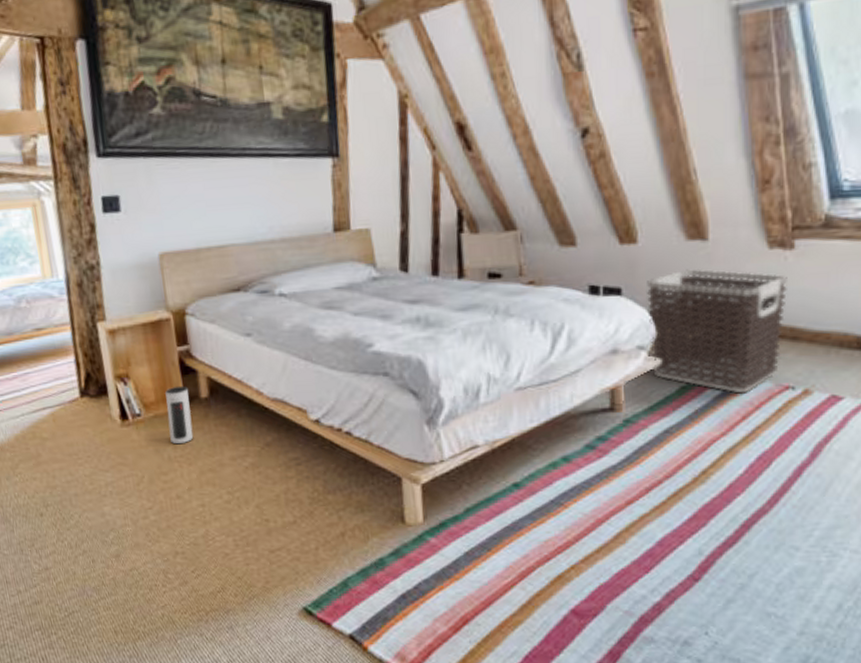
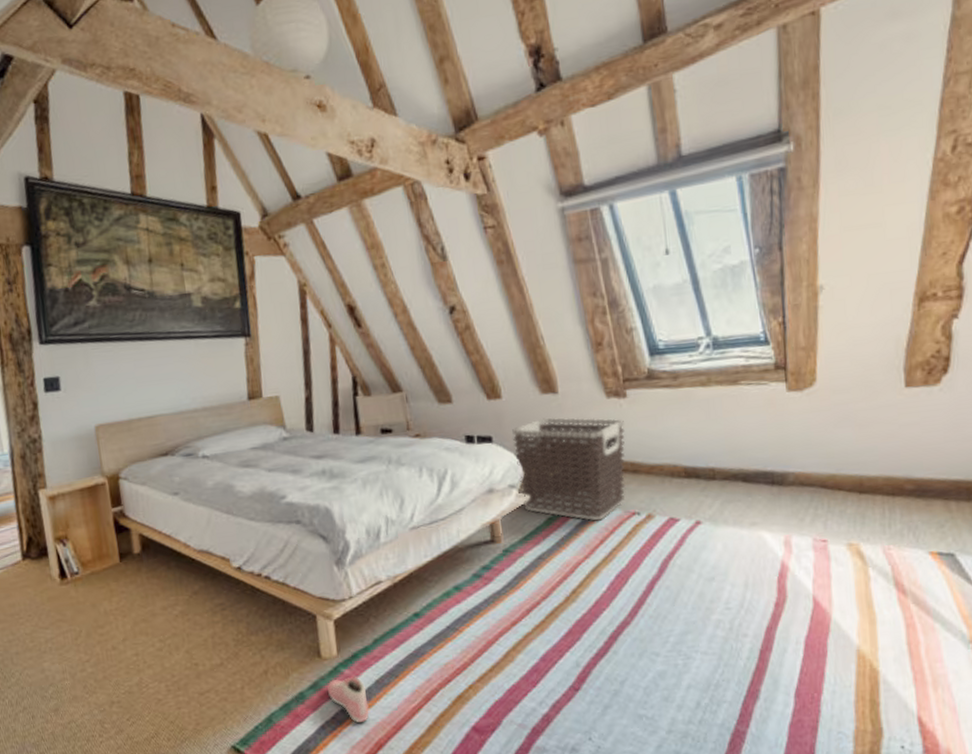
speaker: present [165,385,194,445] -> none [101,543,128,599]
sneaker: none [411,545,456,595] -> present [327,676,369,723]

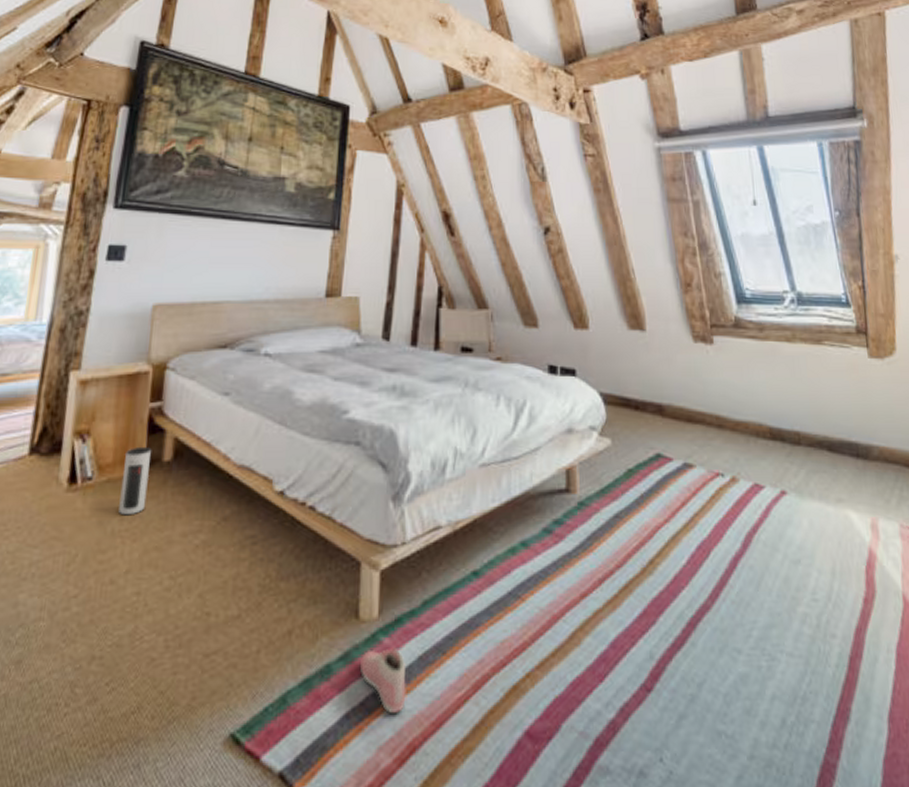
speaker: none [101,543,128,599] -> present [119,446,151,516]
clothes hamper: present [512,417,626,521] -> none [597,356,711,479]

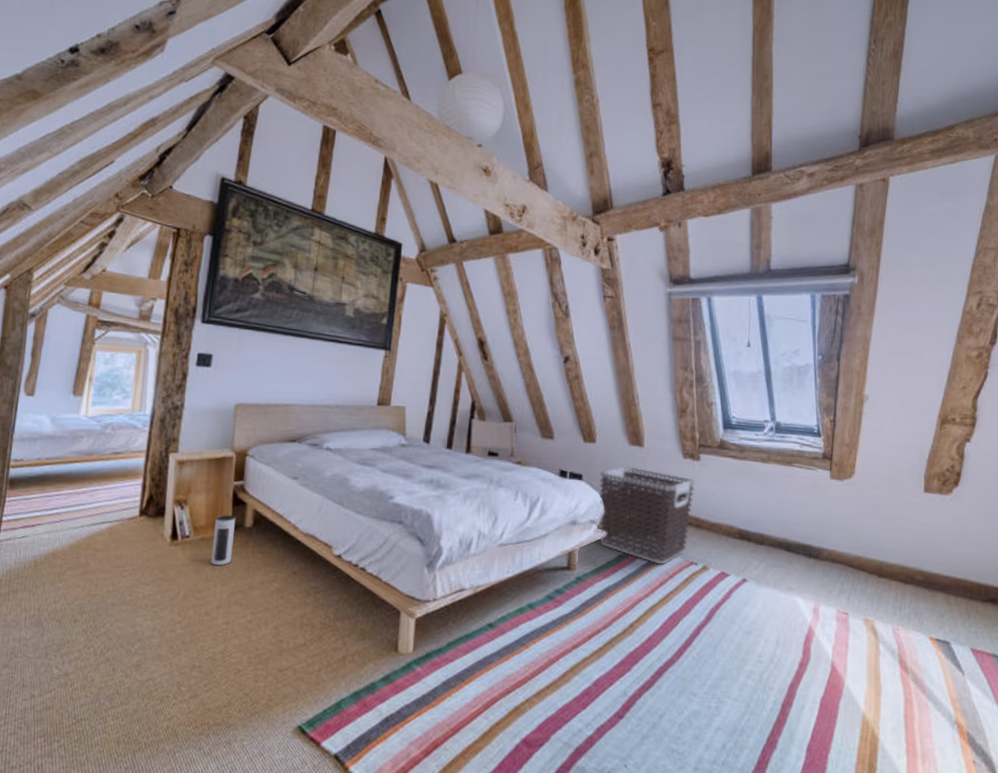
sneaker: present [360,647,406,713] -> none [398,674,433,720]
clothes hamper: none [597,356,711,479] -> present [600,466,695,565]

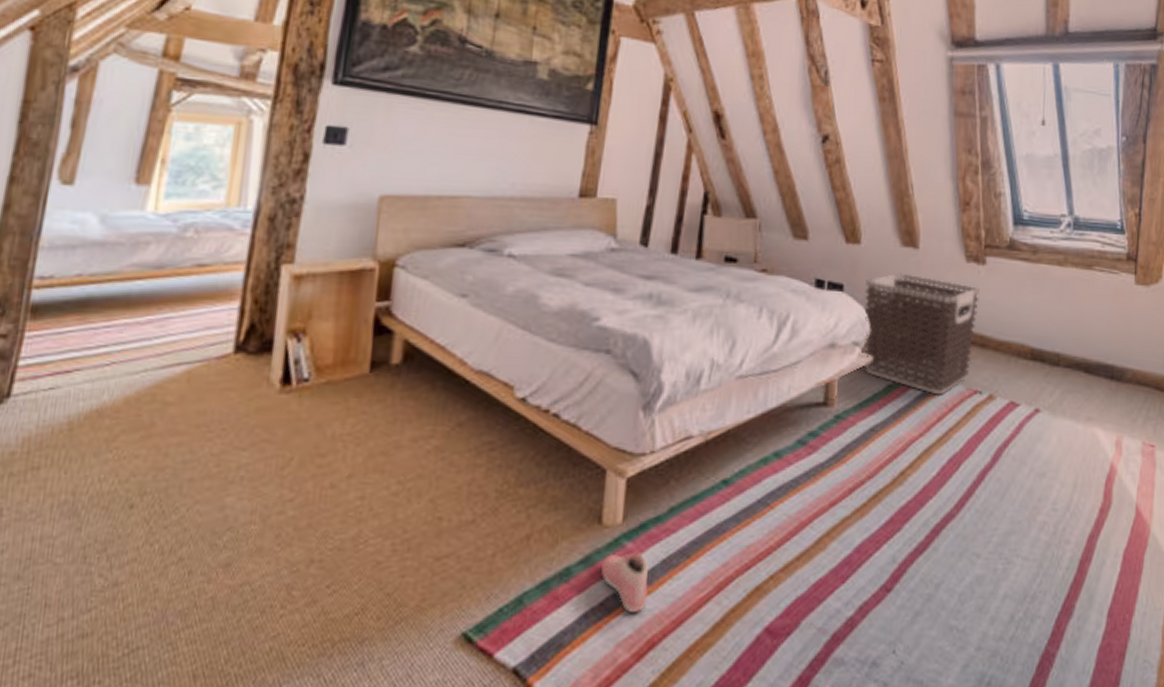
speaker: present [211,514,235,566] -> none [340,347,377,419]
sneaker: none [398,674,433,720] -> present [601,551,648,612]

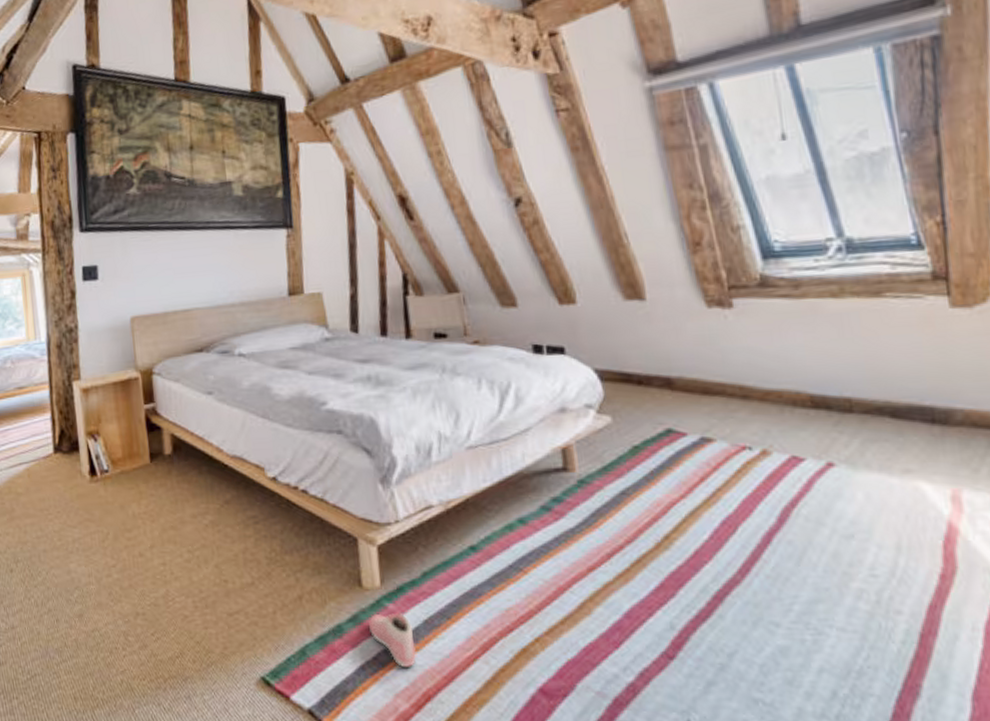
clothes hamper: present [865,273,980,395] -> none [589,327,733,454]

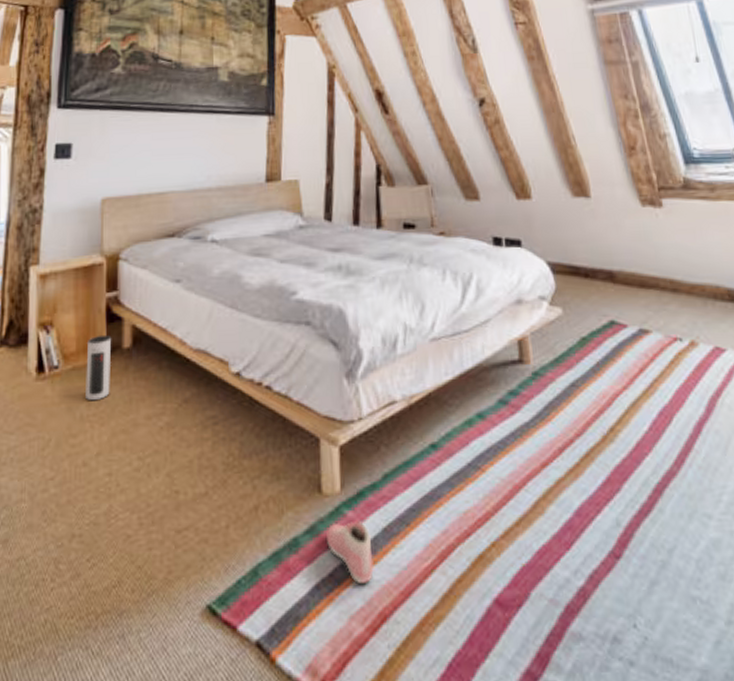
speaker: none [132,442,157,501] -> present [85,334,111,401]

